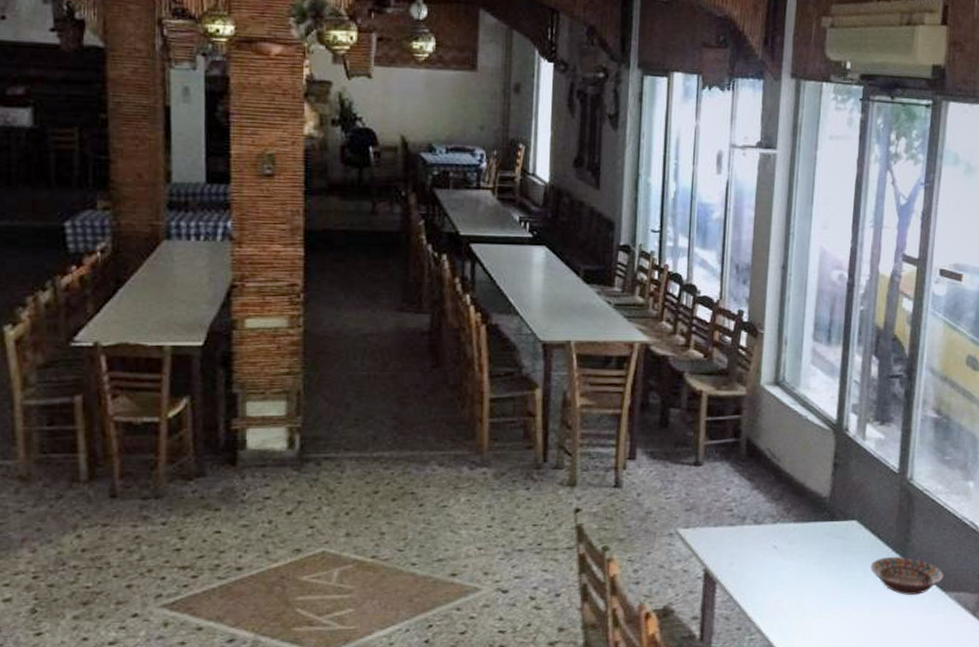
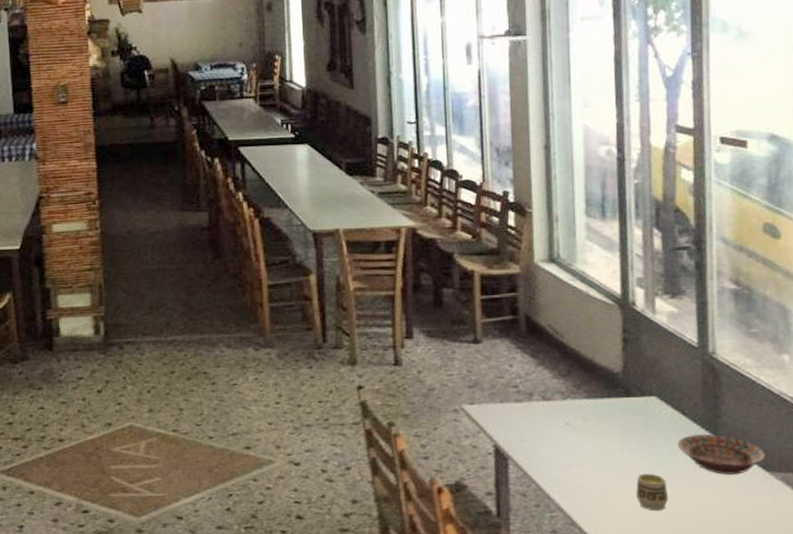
cup: none [829,595,857,631] -> present [636,473,668,512]

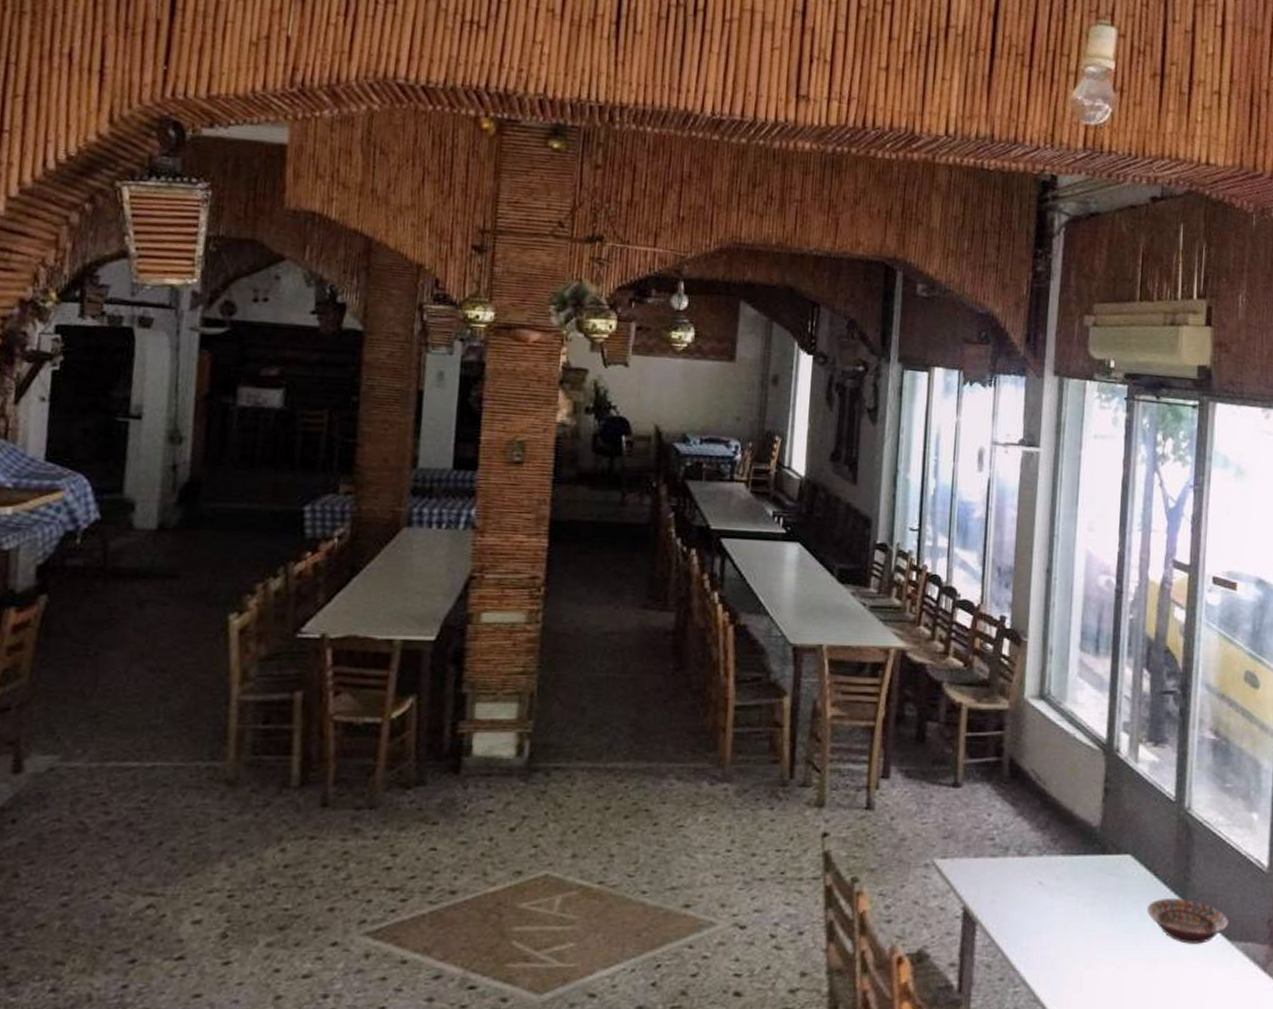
cup: present [636,473,668,512] -> none [1102,941,1134,986]

